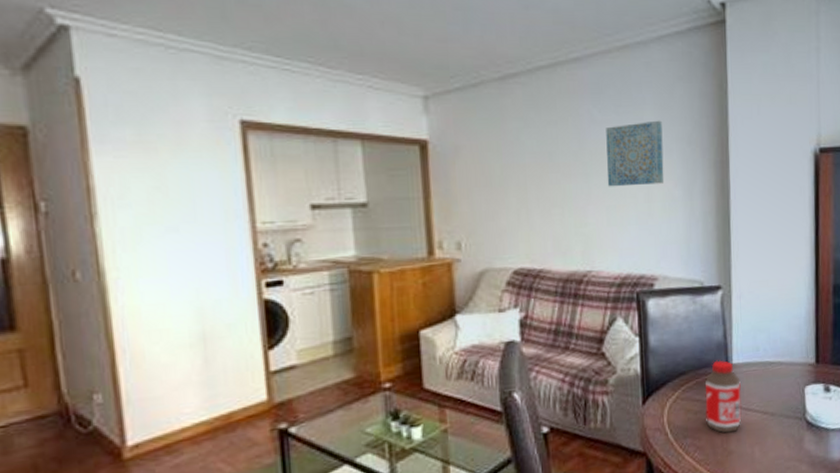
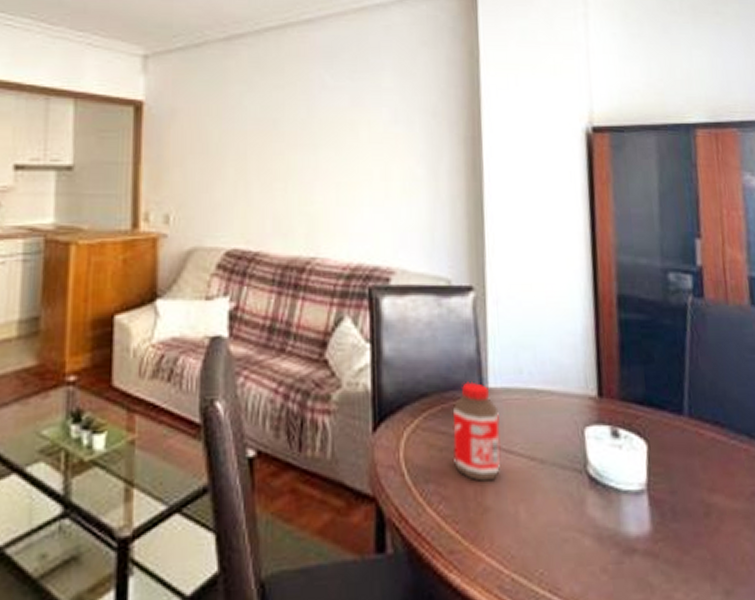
wall art: present [606,120,665,187] -> none [338,88,405,161]

